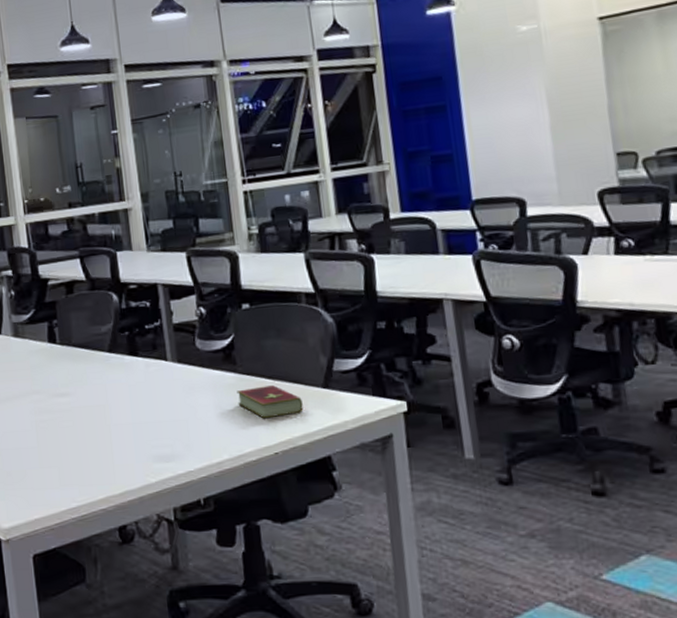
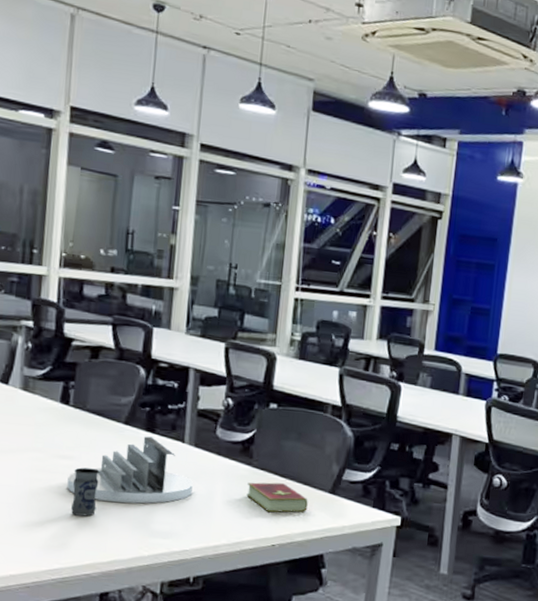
desk organizer: none [68,360,185,433] -> present [67,436,193,504]
jar: none [72,401,99,451] -> present [71,467,100,517]

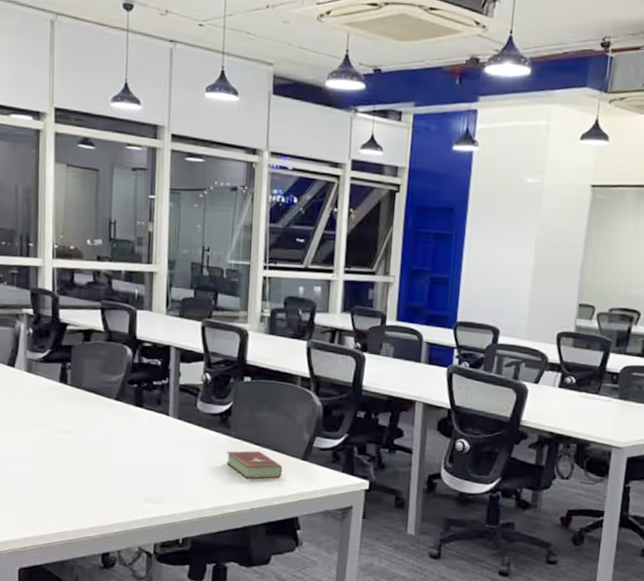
desk organizer: present [67,436,193,504] -> none [69,411,178,473]
jar: present [71,467,100,517] -> none [74,440,96,485]

